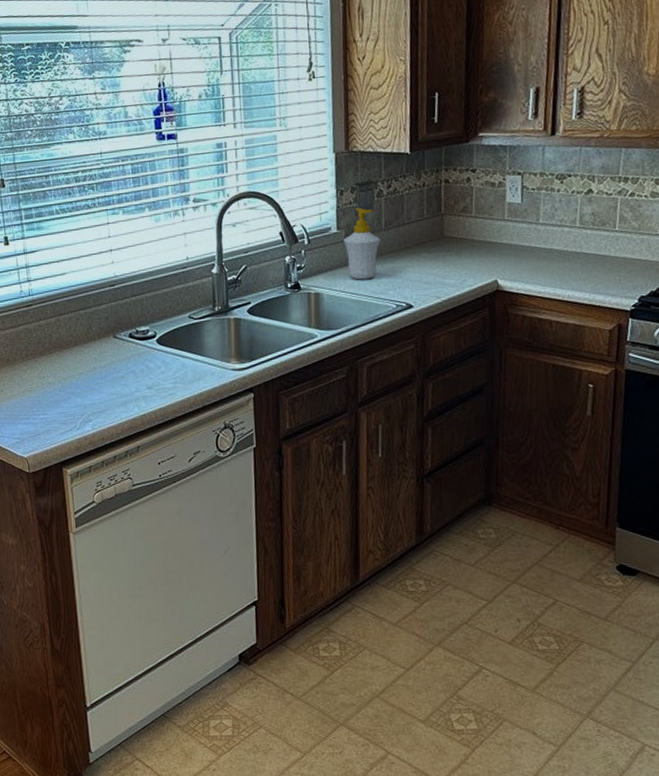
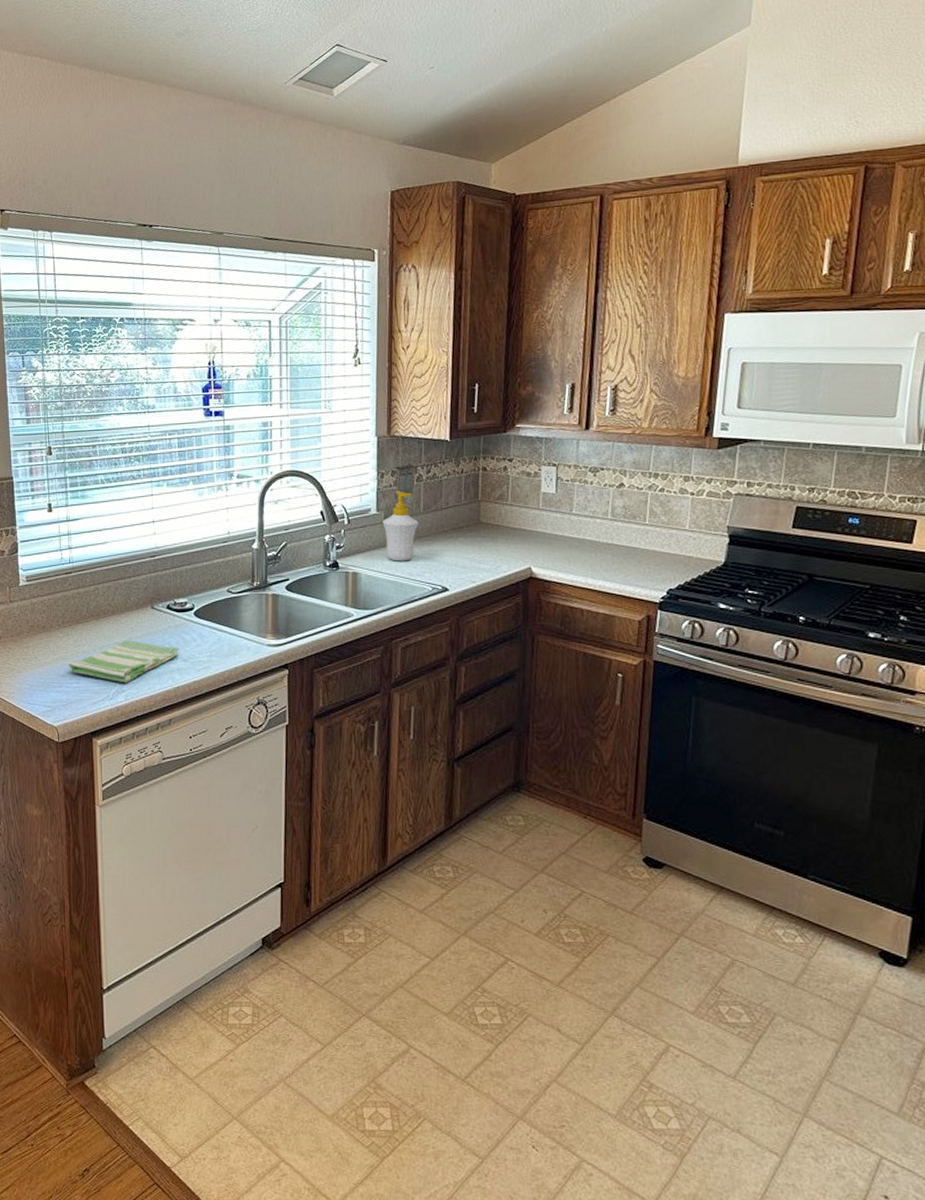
dish towel: none [33,370,144,413] -> present [68,640,180,683]

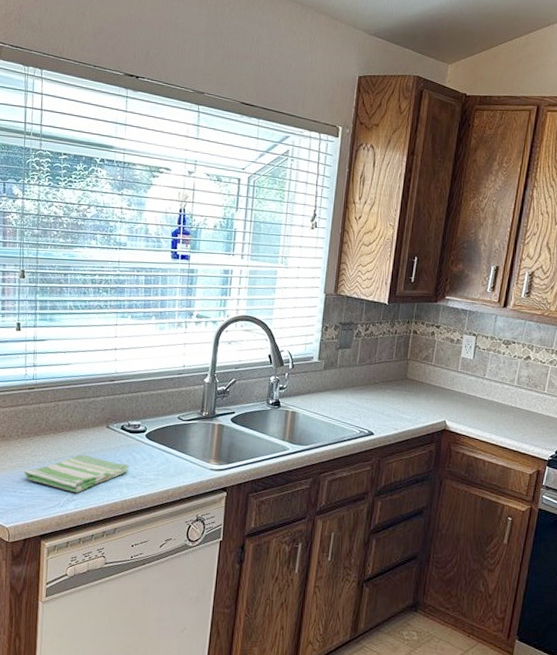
soap bottle: present [382,490,419,562] -> none [322,343,354,406]

